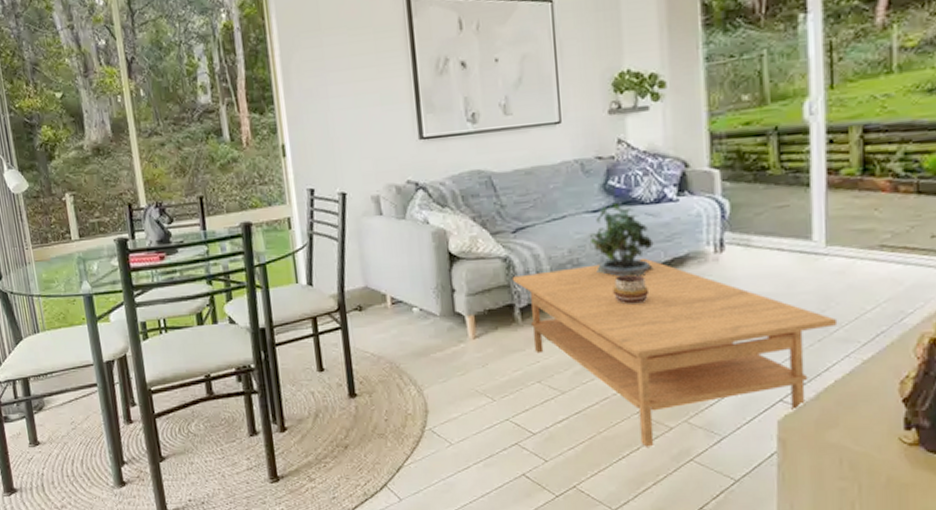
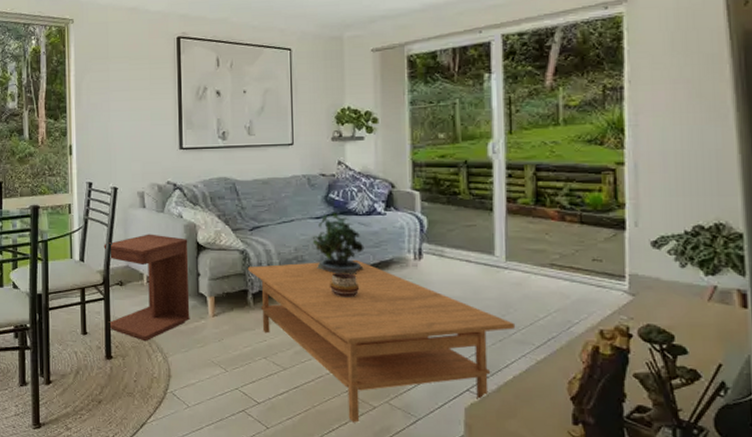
side table: none [335,246,447,374] -> present [103,234,190,342]

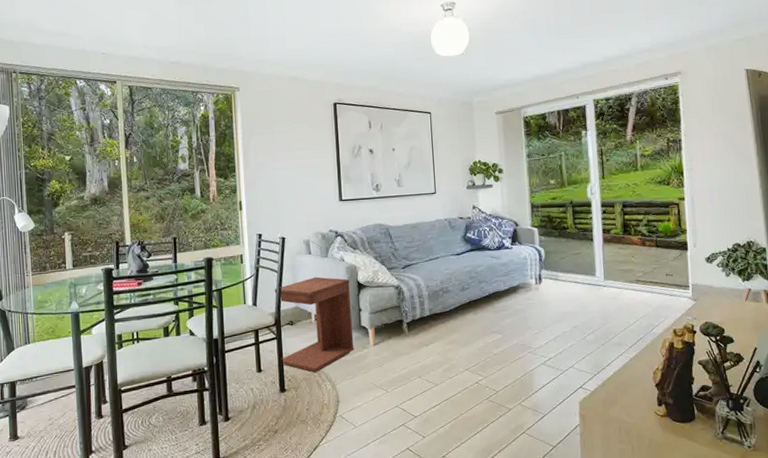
coffee table: present [247,259,516,423] -> none [401,287,614,424]
potted plant: present [312,212,365,274] -> none [454,248,498,301]
decorative bowl: present [330,272,360,298] -> none [470,298,495,320]

